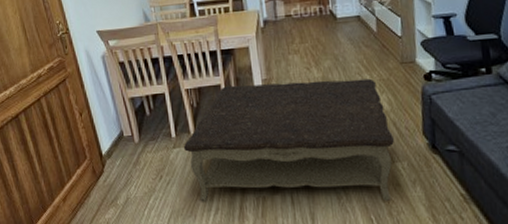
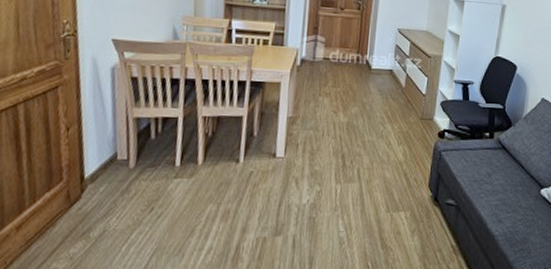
coffee table: present [184,78,394,202] -> none [187,118,402,248]

